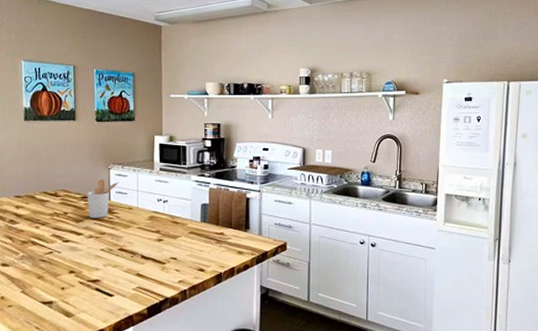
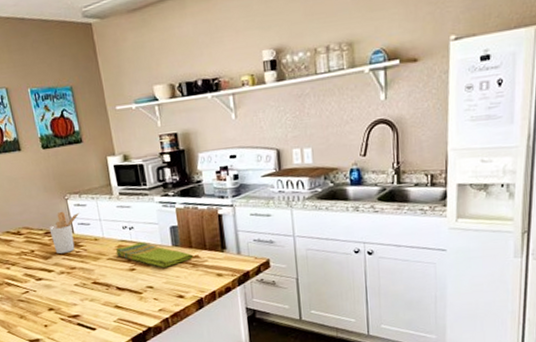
dish towel: none [147,215,219,241] -> present [115,242,194,268]

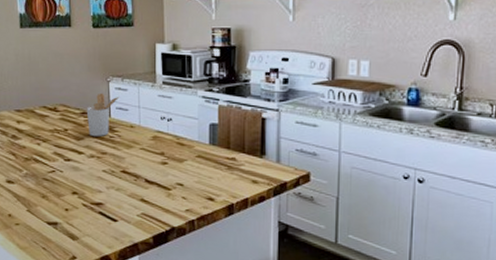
dish towel: present [115,242,194,268] -> none [150,136,230,166]

